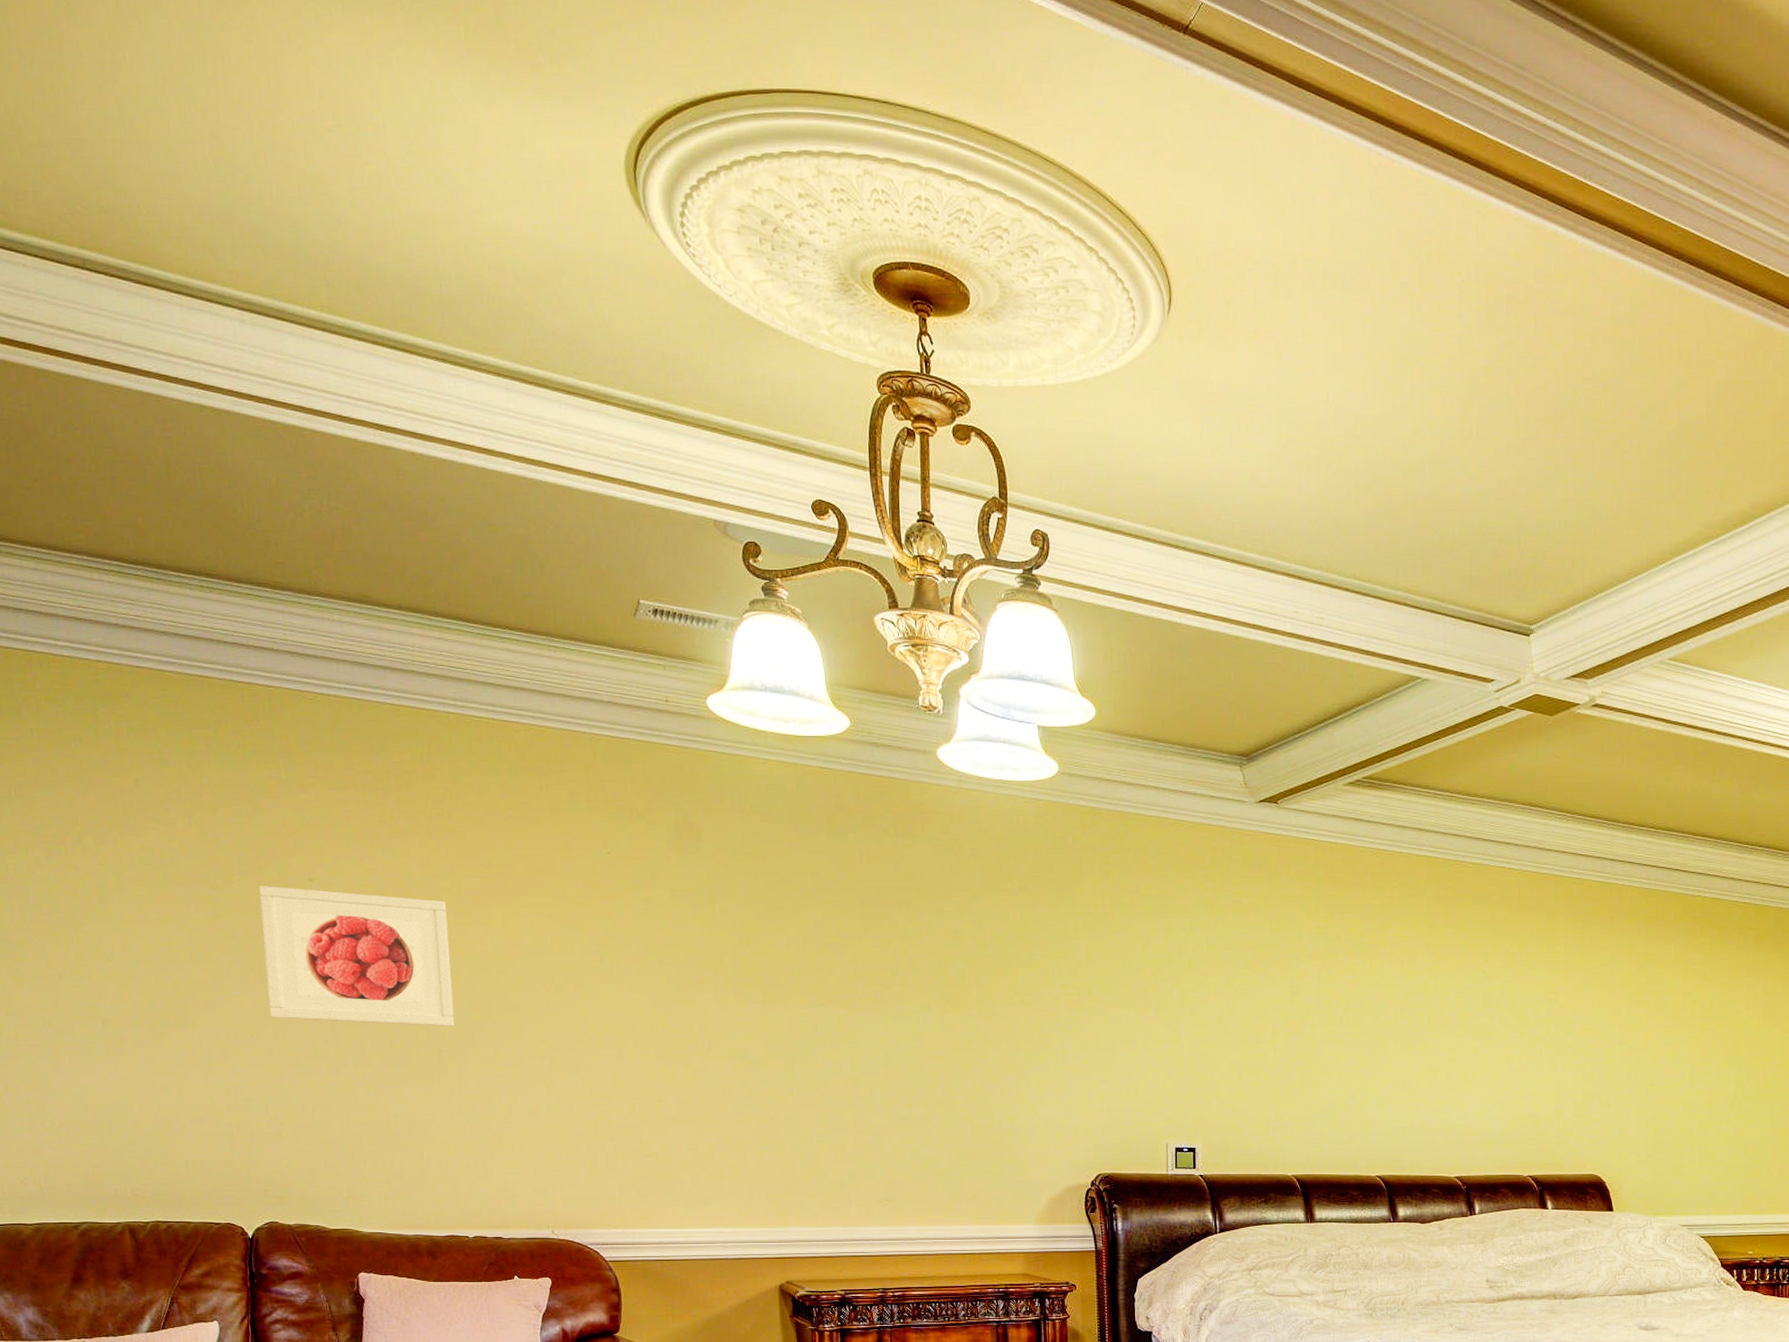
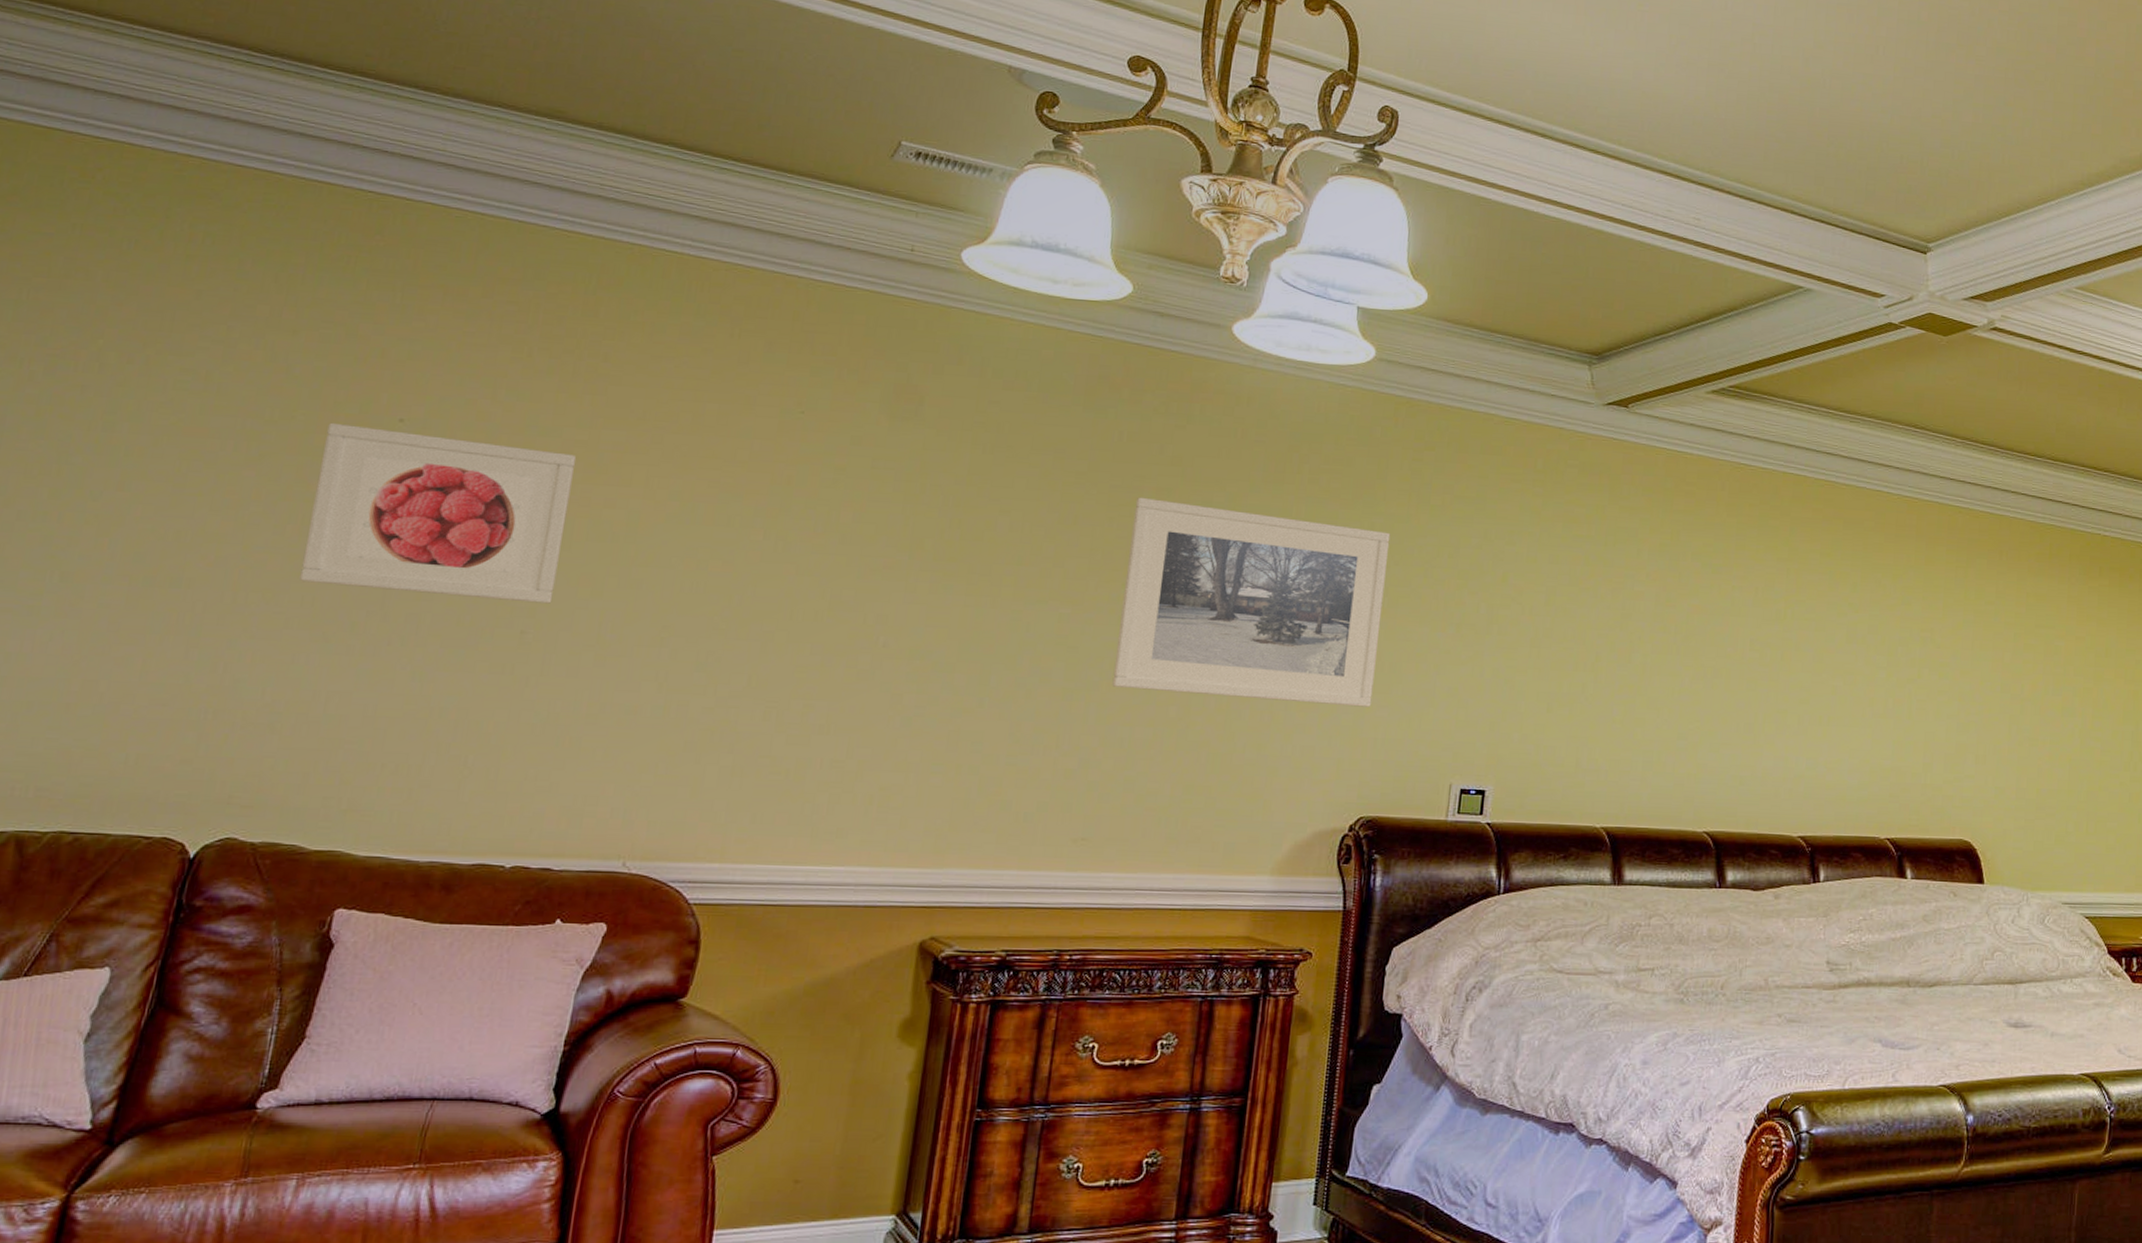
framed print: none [882,910,1095,1082] -> present [1112,497,1391,707]

